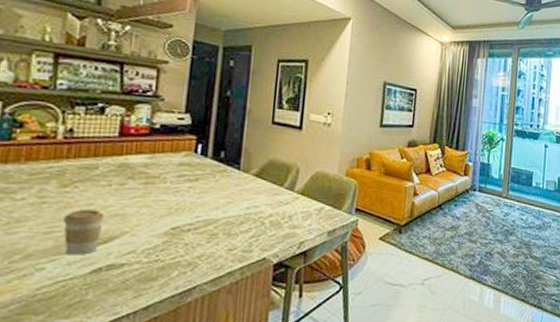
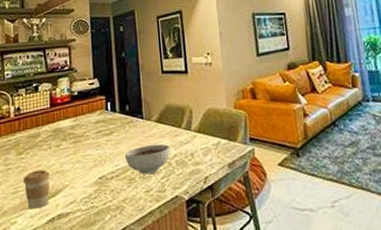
bowl: none [209,199,267,232] -> present [124,144,171,175]

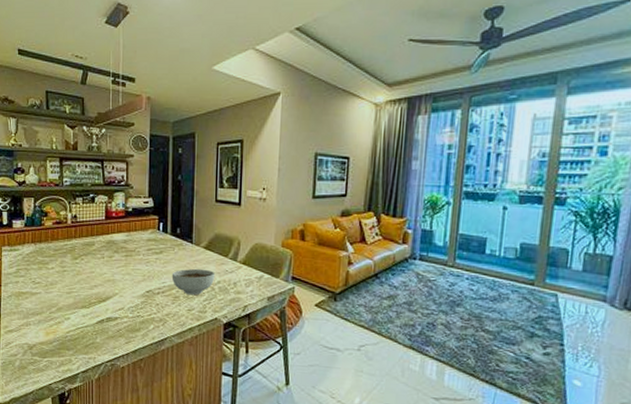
coffee cup: present [22,170,50,209] -> none [77,276,102,310]

